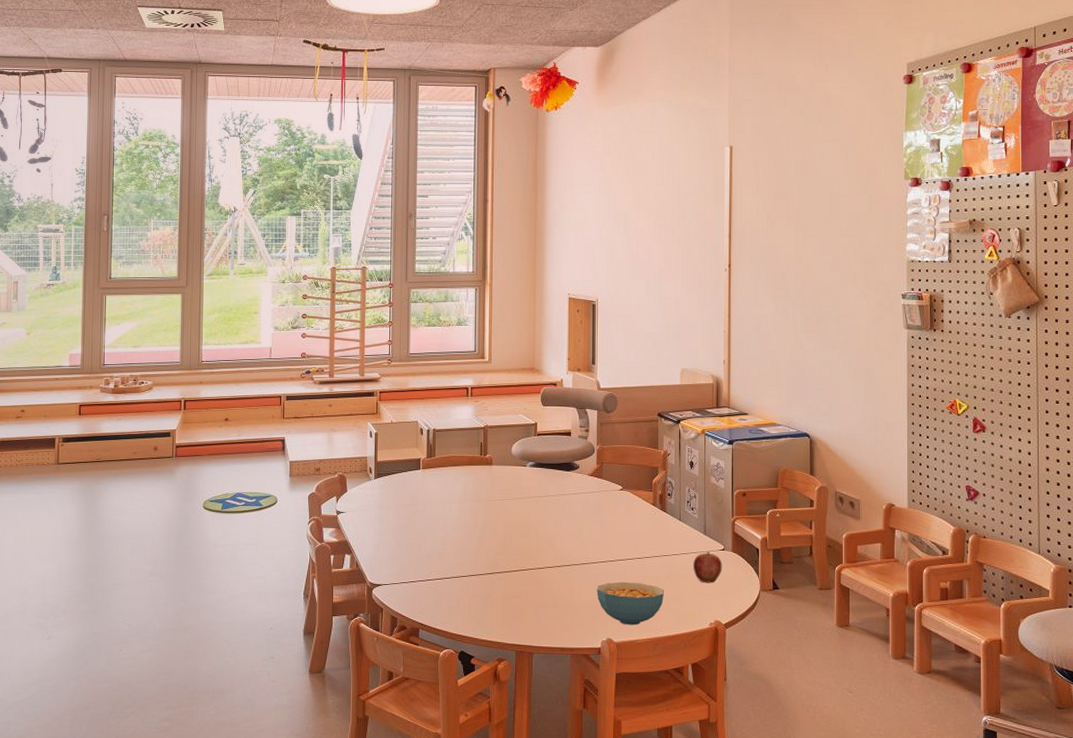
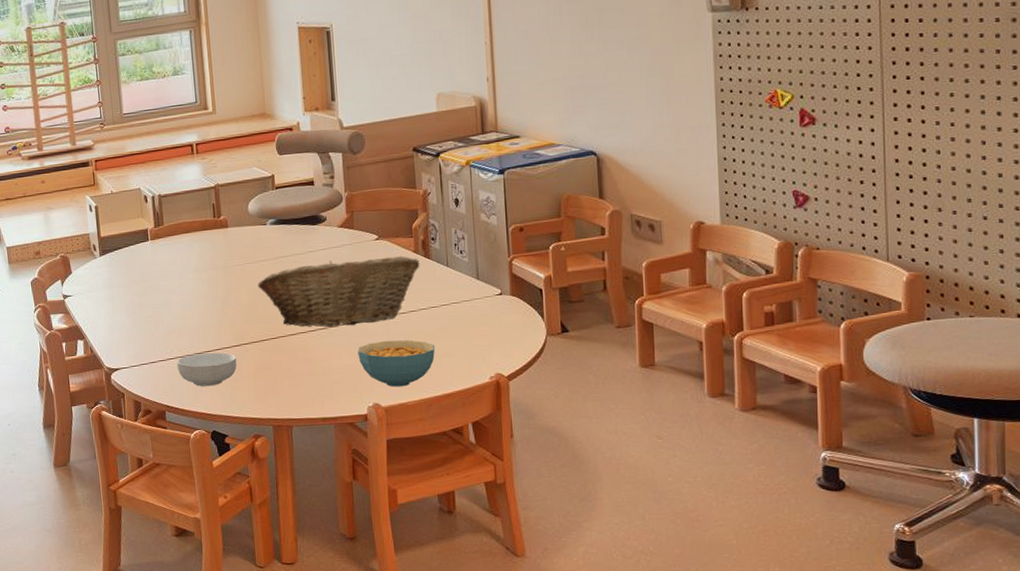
cereal bowl: none [434,577,489,609] -> present [176,352,237,387]
fruit basket: none [513,504,657,566] -> present [257,255,420,327]
apple: present [693,551,722,583] -> none [466,298,501,333]

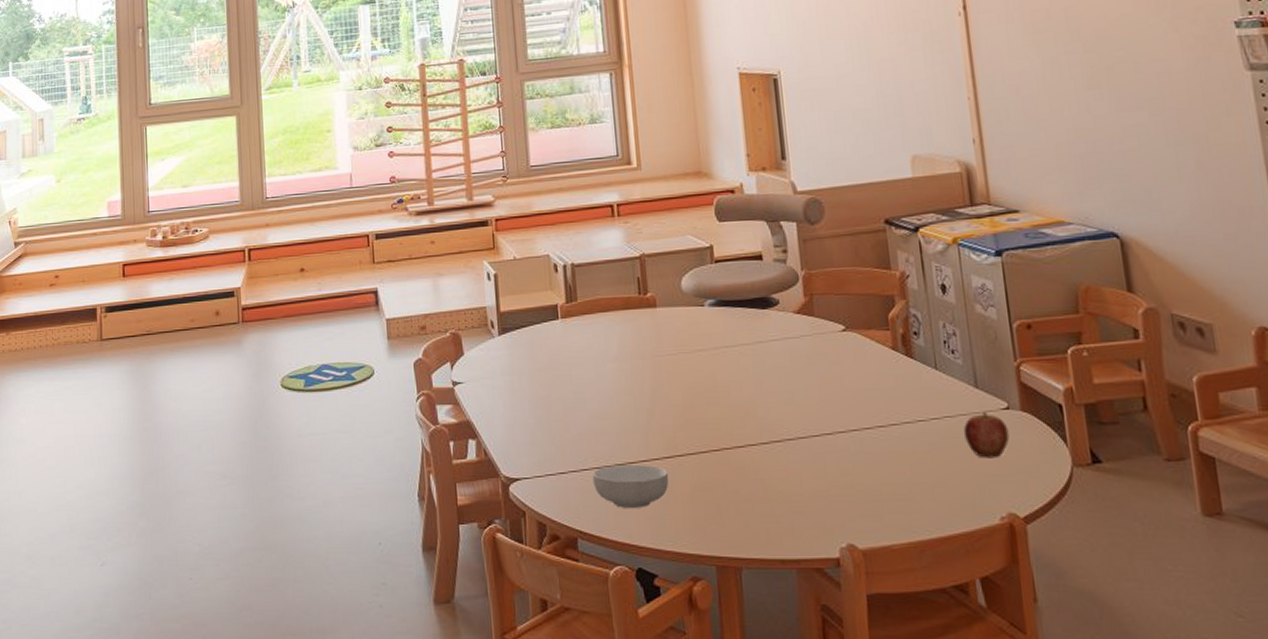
fruit basket: present [257,255,420,327] -> none [694,352,901,440]
cereal bowl: present [357,340,435,387] -> none [824,461,926,524]
apple: none [466,298,501,333] -> present [963,412,1010,459]

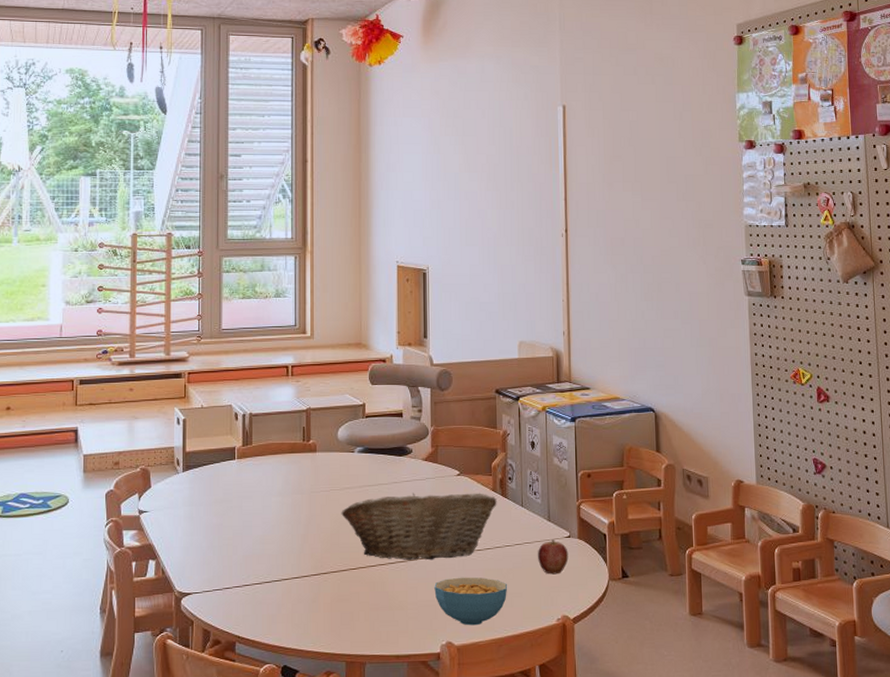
cereal bowl: present [592,464,669,509] -> none [252,580,315,618]
fruit basket: none [694,352,901,440] -> present [341,493,497,561]
cereal bowl: none [824,461,926,524] -> present [434,577,507,626]

